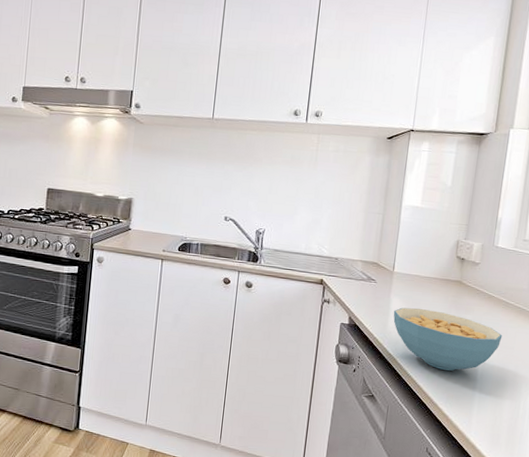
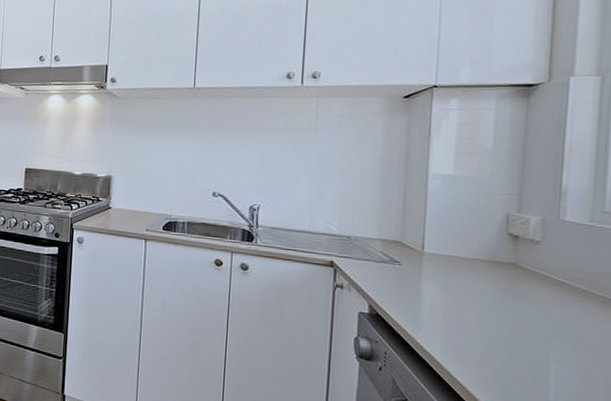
cereal bowl: present [393,307,503,371] -> none [426,294,582,375]

